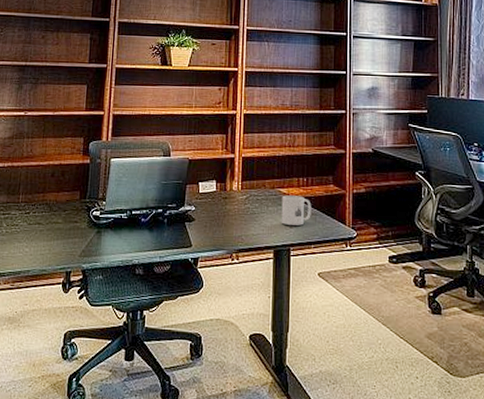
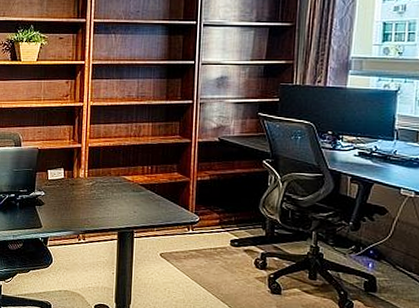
mug: present [281,195,312,226] -> none [125,182,156,210]

